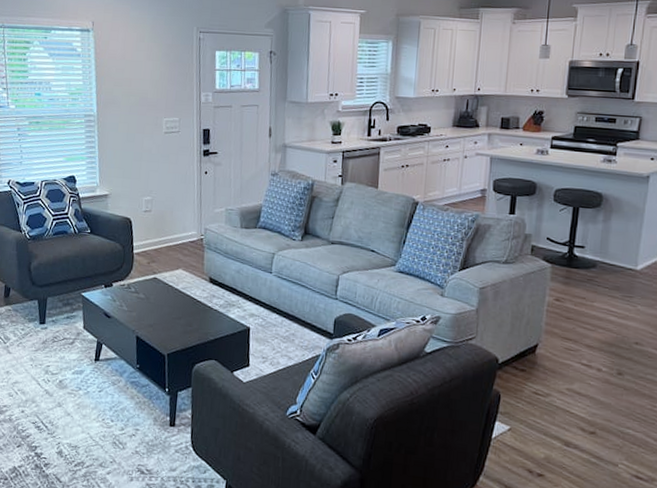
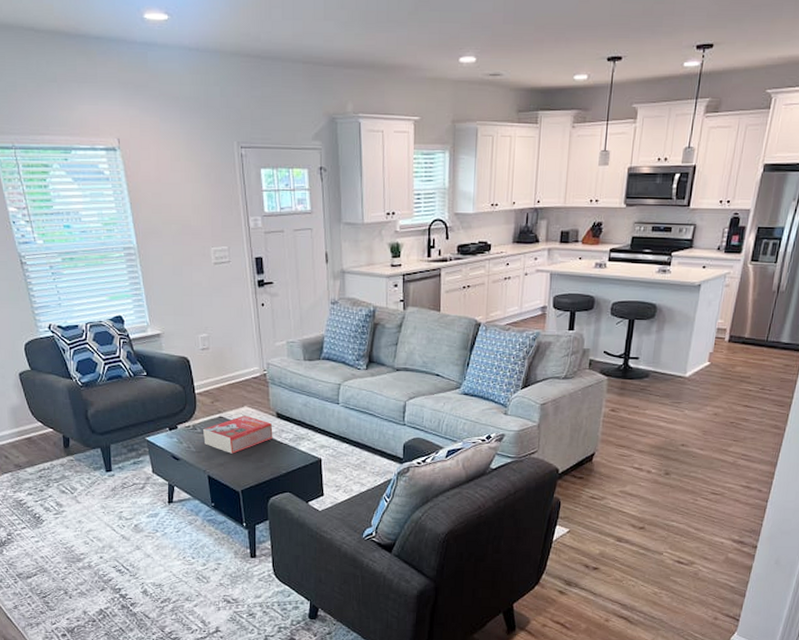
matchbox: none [136,278,205,316] -> present [203,415,273,454]

